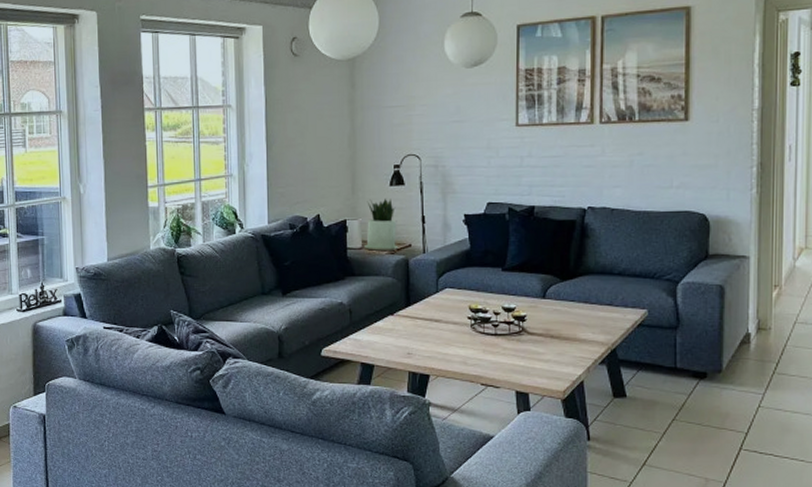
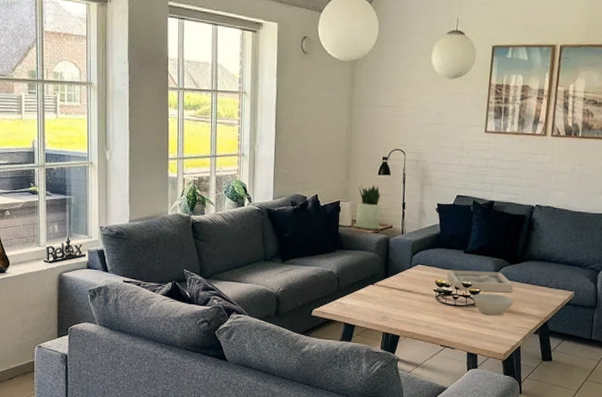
decorative tray: none [483,291,567,316] -> present [447,270,513,293]
soup bowl: none [517,317,571,345] -> present [473,293,515,316]

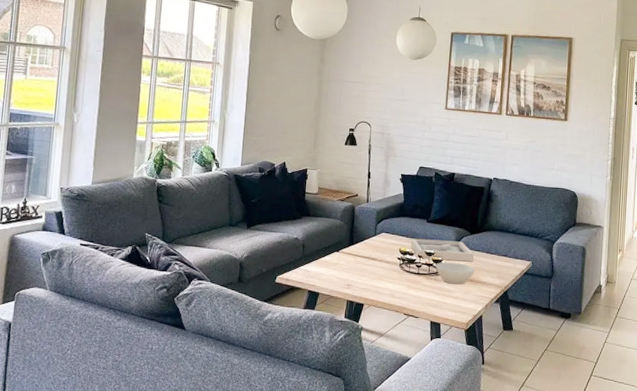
planter: present [353,185,382,231] -> none [319,154,348,199]

